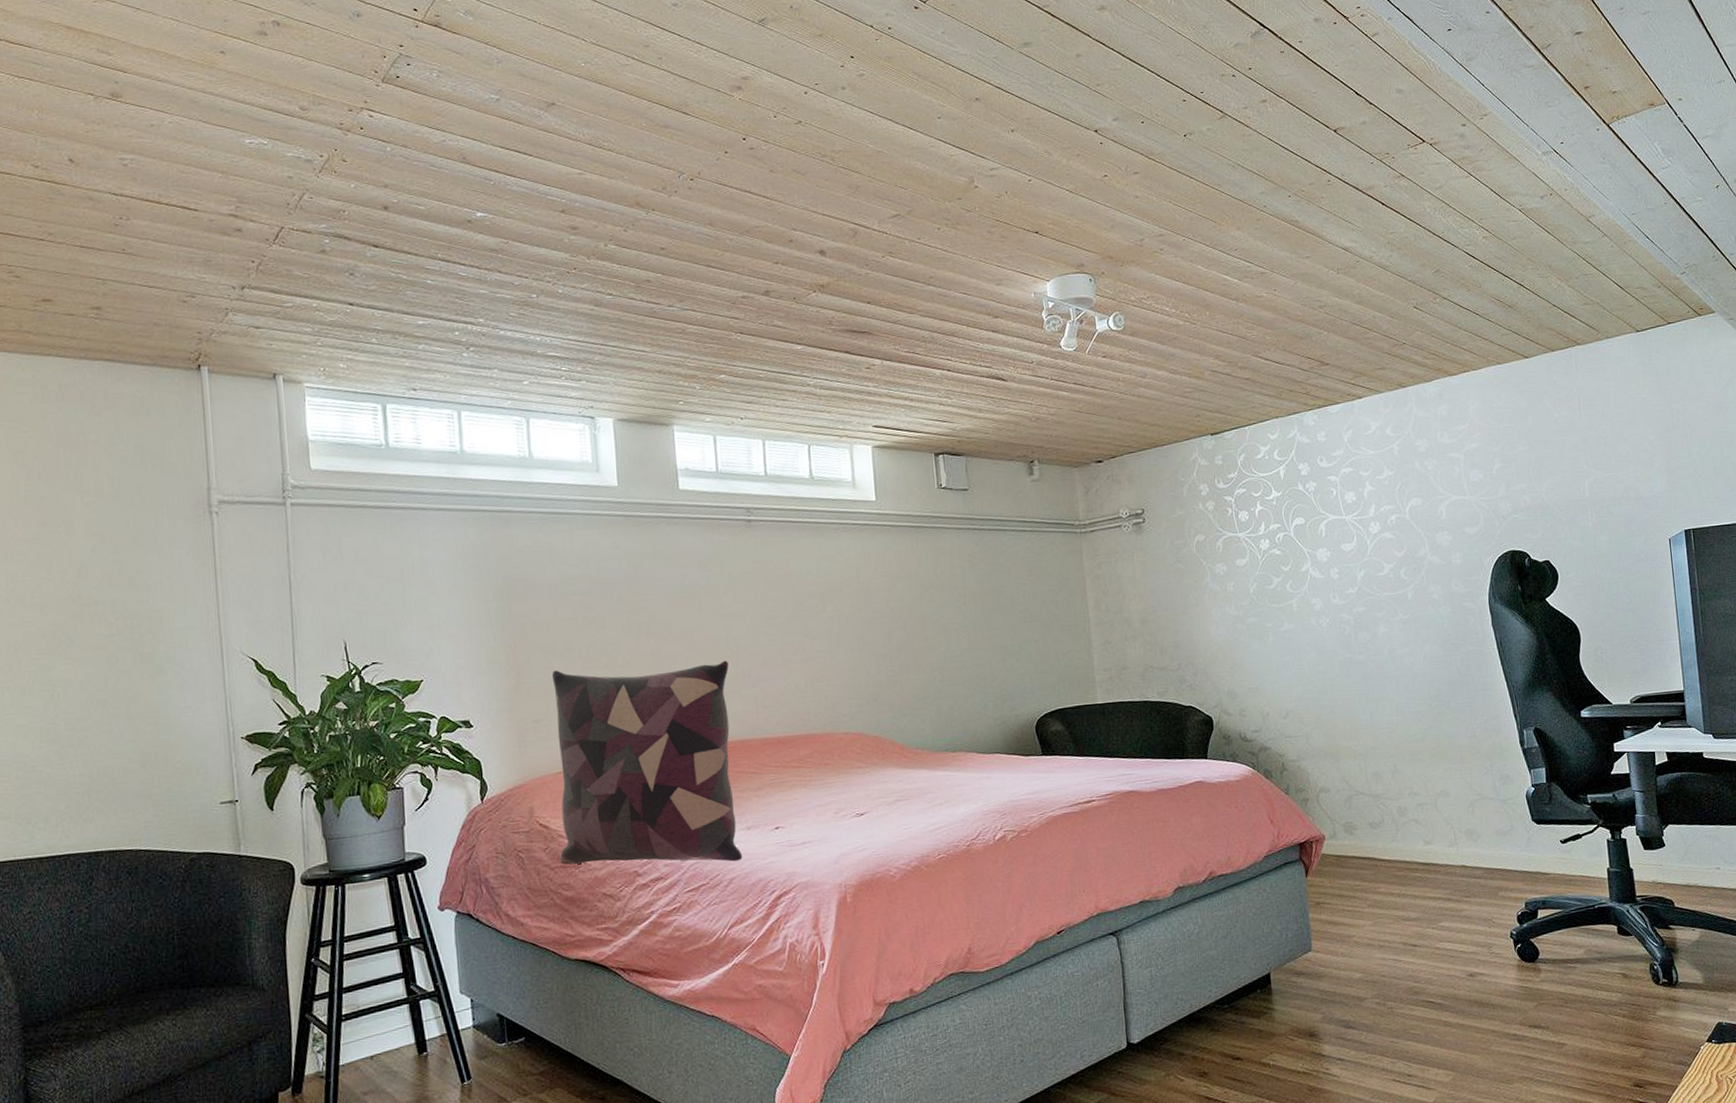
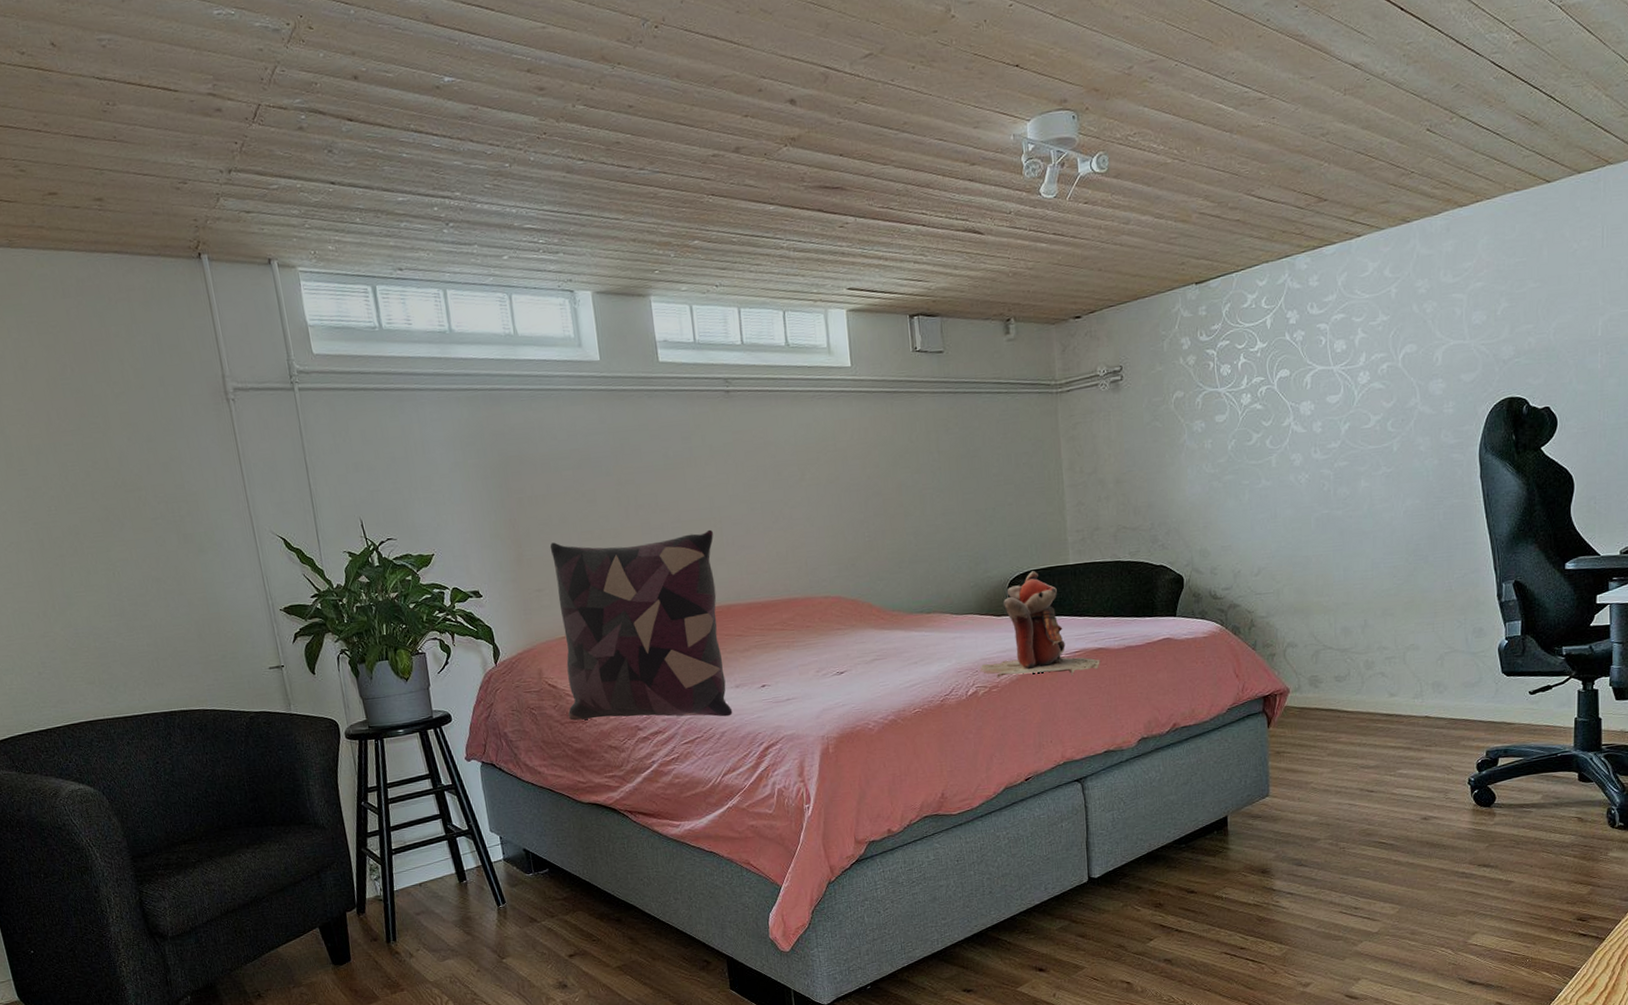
stuffed animal: none [1008,709,1132,822] -> present [980,571,1100,678]

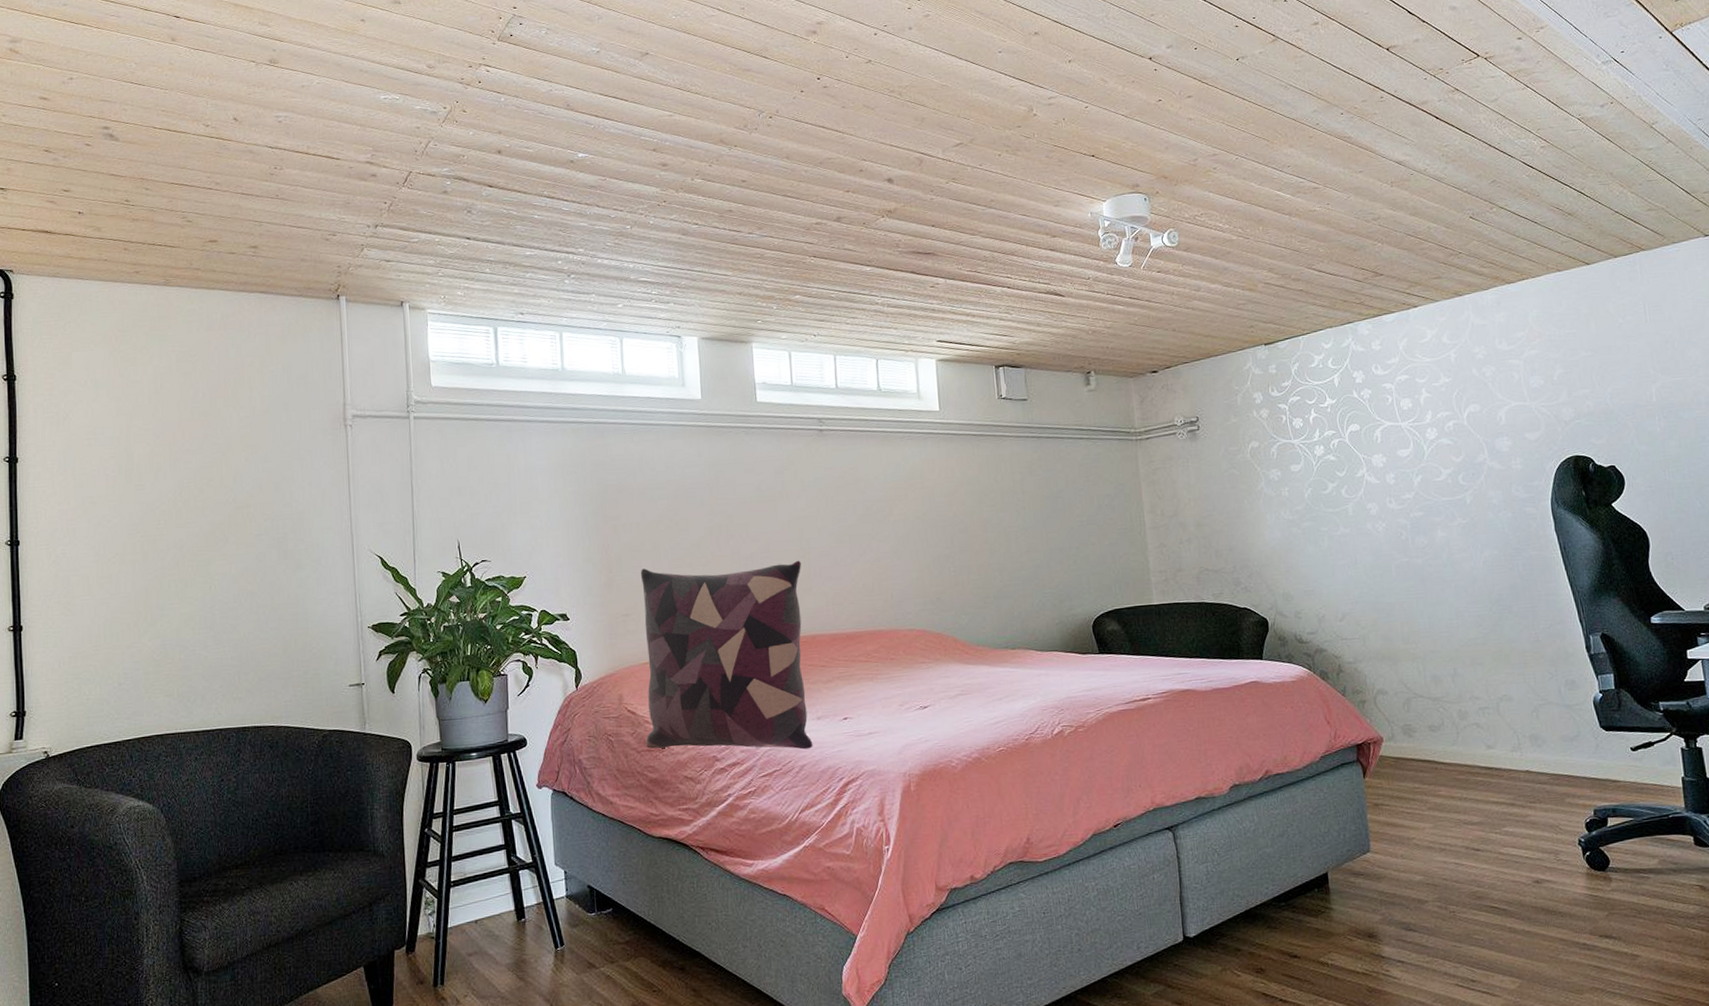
stuffed animal: present [980,571,1100,678] -> none [1065,610,1188,718]

